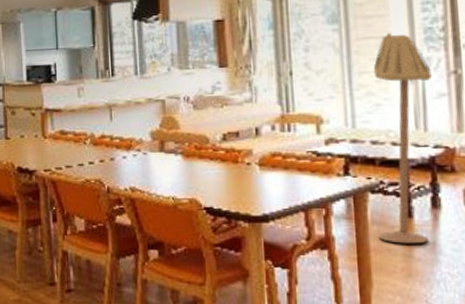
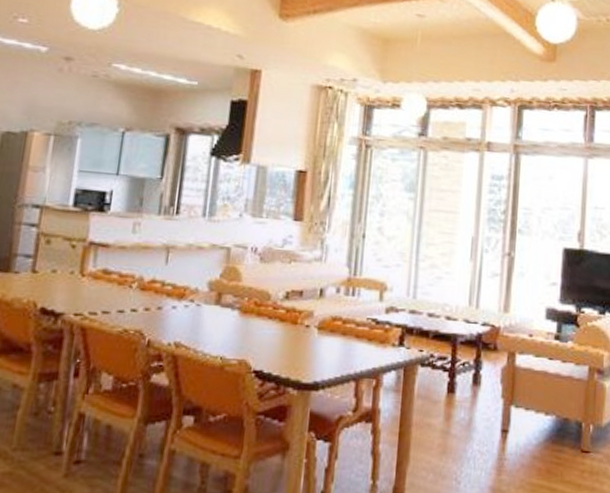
floor lamp: present [373,32,432,244] -> none [422,208,490,420]

